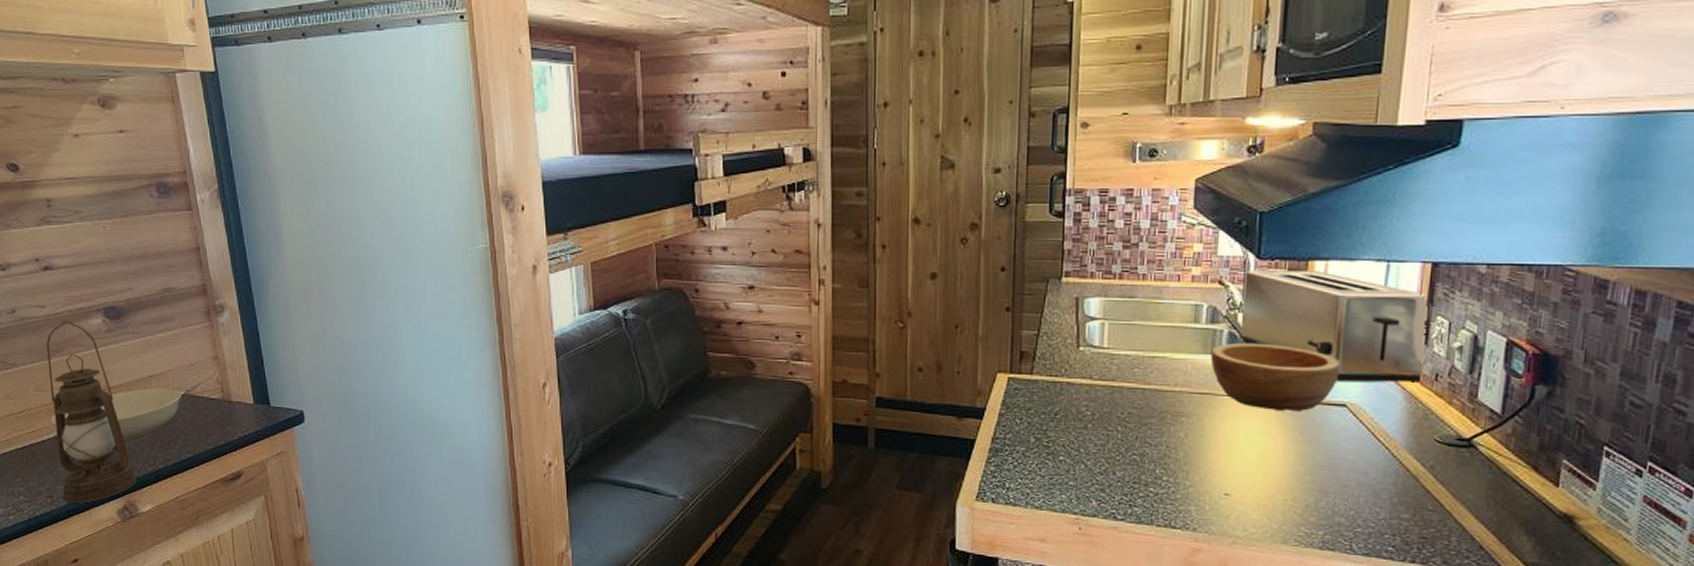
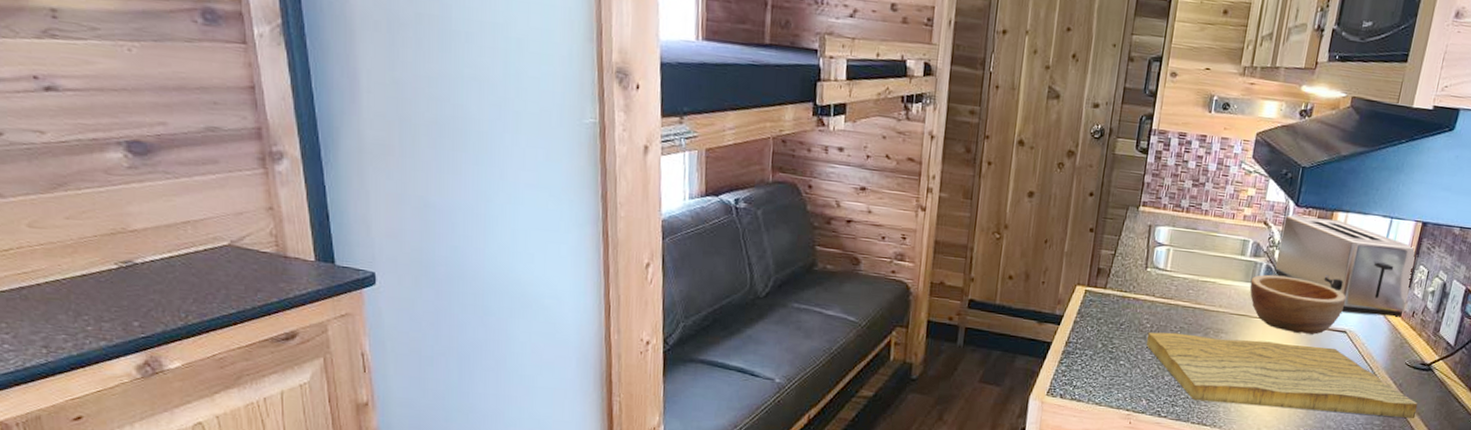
lantern: present [46,320,137,503] -> none [46,150,163,356]
bowl: present [49,388,182,445] -> none [48,235,226,295]
cutting board: none [1088,419,1461,509] -> present [1146,332,1418,418]

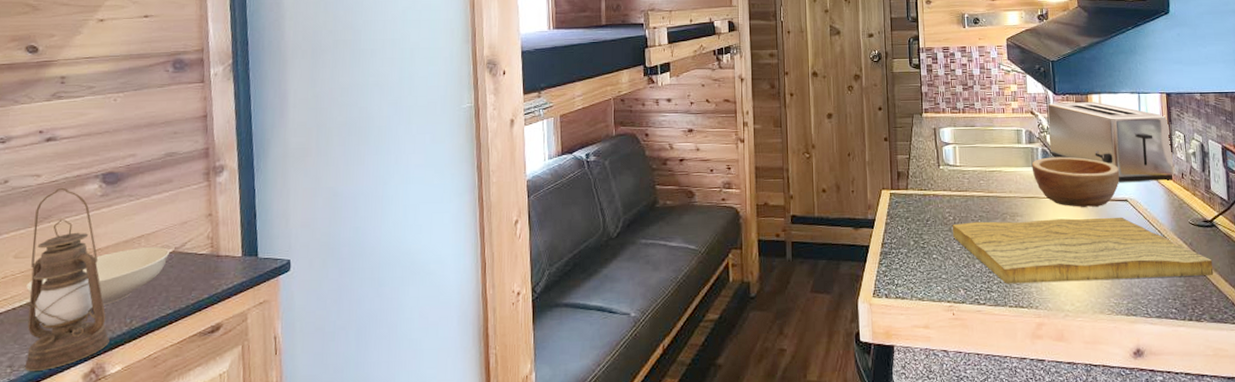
lantern: none [46,150,163,356] -> present [24,187,110,371]
bowl: none [48,235,226,295] -> present [25,247,170,306]

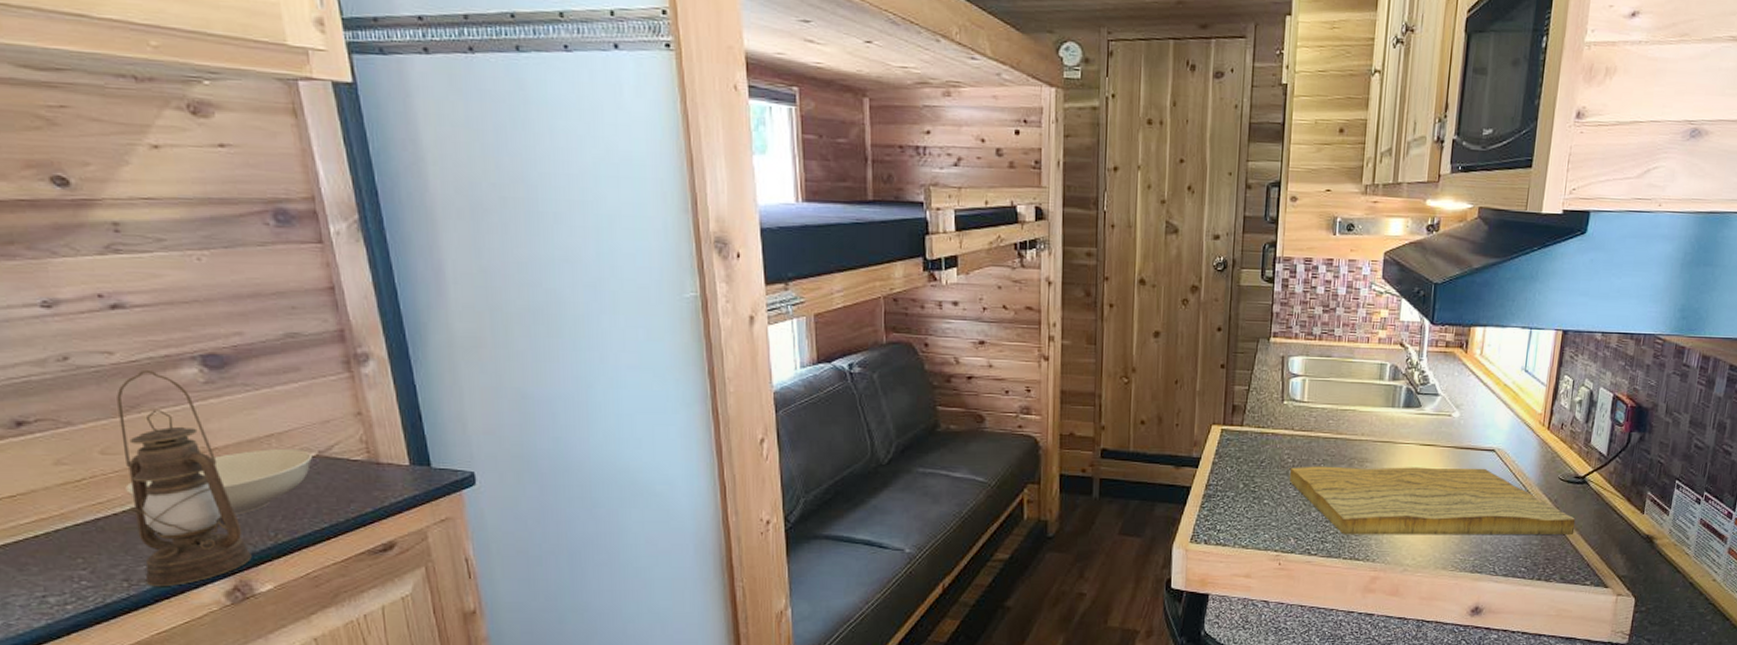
bowl: present [1031,156,1120,207] -> none [1391,397,1492,456]
toaster: present [1047,102,1174,182] -> none [1415,334,1561,431]

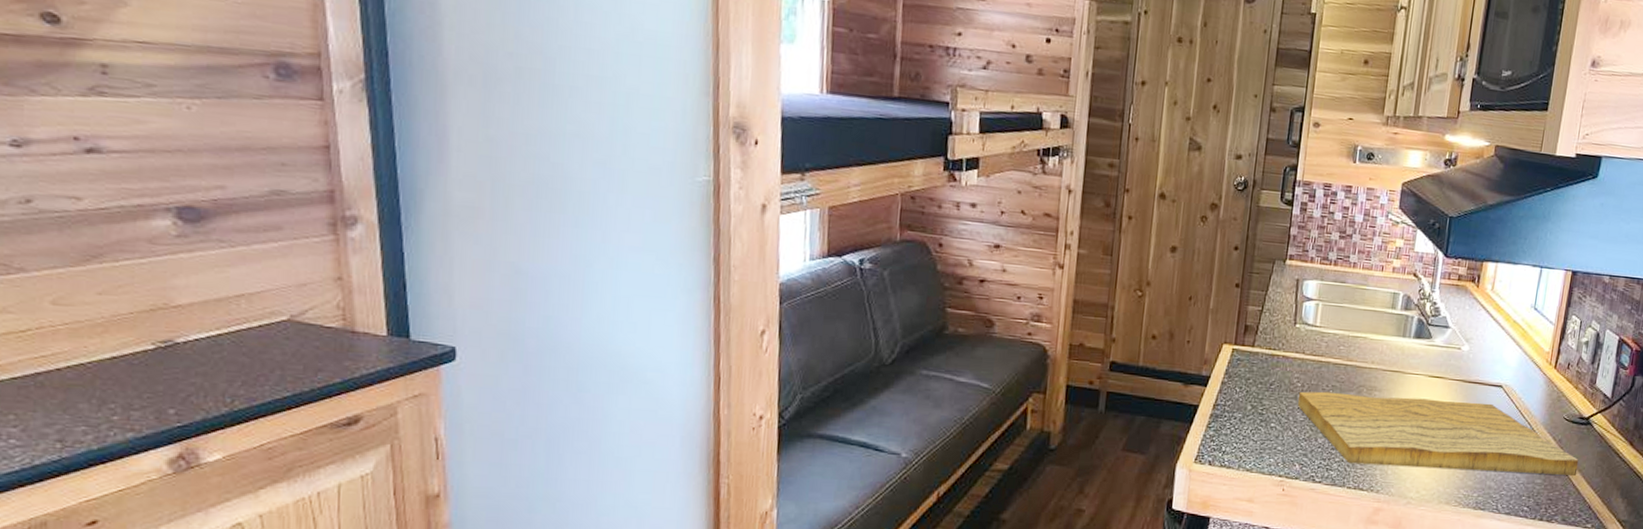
lantern: present [116,369,252,586] -> none [75,218,203,450]
bowl: present [124,449,313,516] -> none [72,310,284,378]

